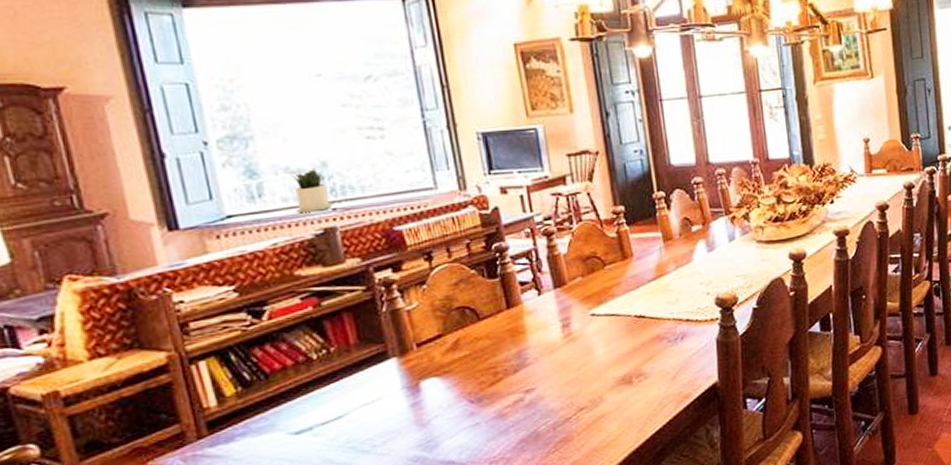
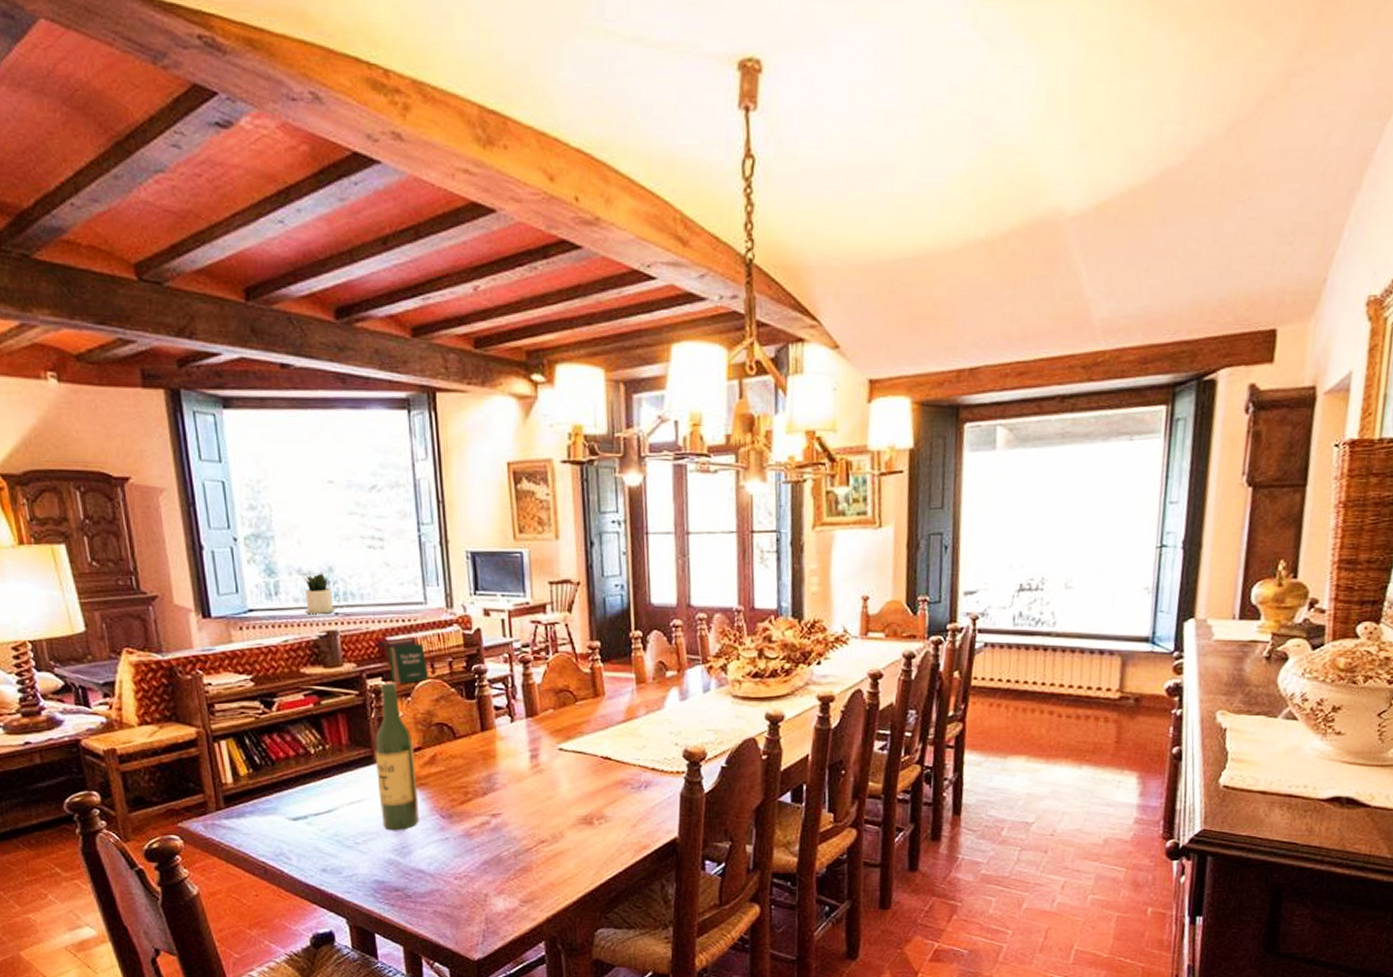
books: none [386,224,446,273] -> present [379,637,429,684]
wine bottle: none [388,272,445,426] -> present [374,682,419,830]

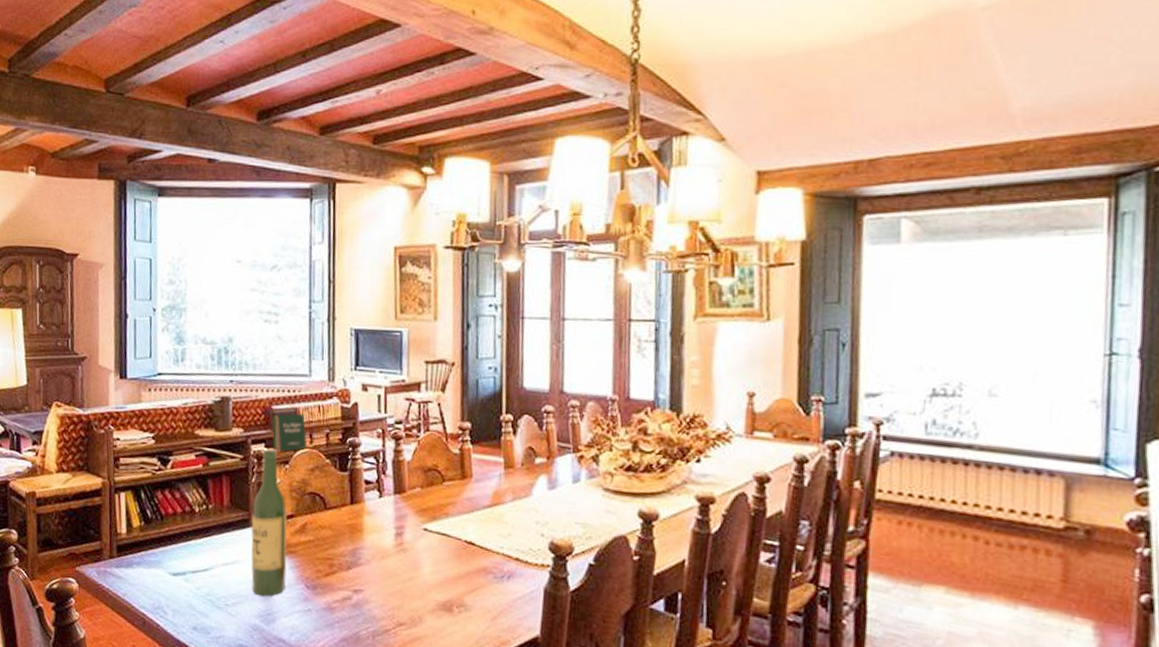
planter: present [303,573,336,615] -> none [205,343,231,382]

